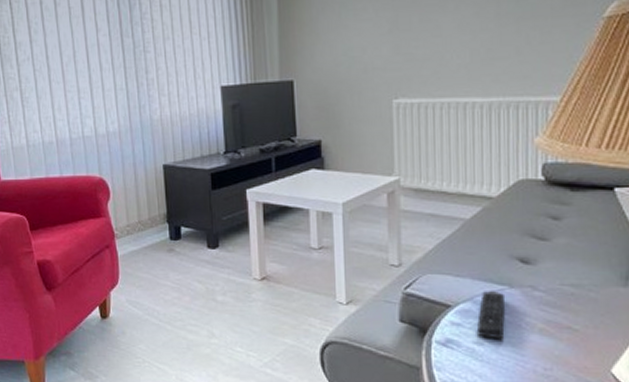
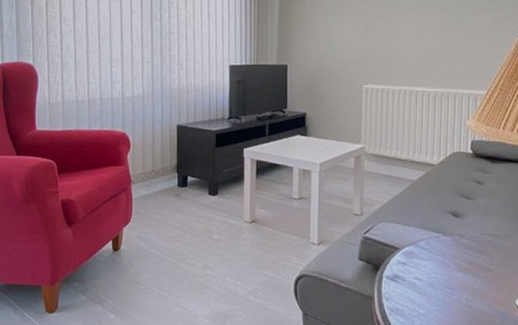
remote control: present [476,290,506,340] -> none [417,236,440,276]

